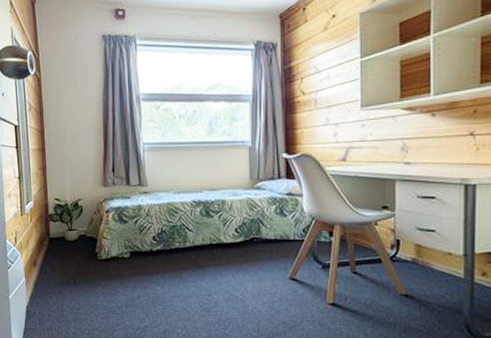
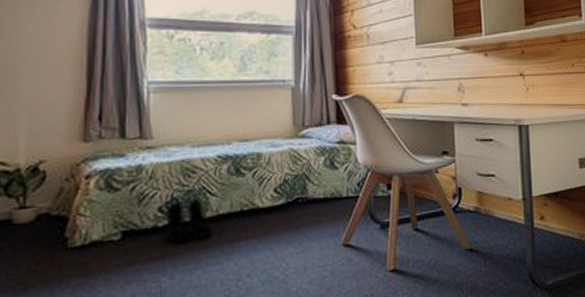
boots: none [158,232,191,263] -> present [165,198,214,243]

